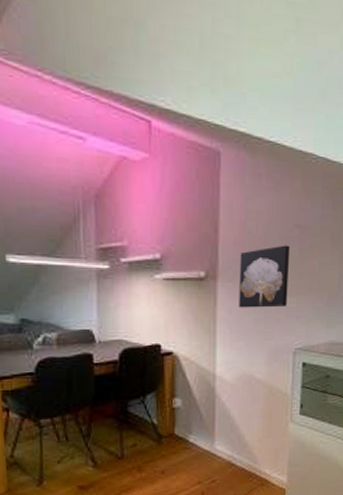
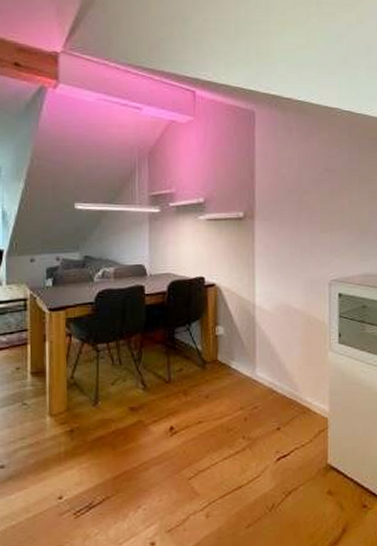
wall art: present [239,245,291,308] -> none [275,187,321,243]

